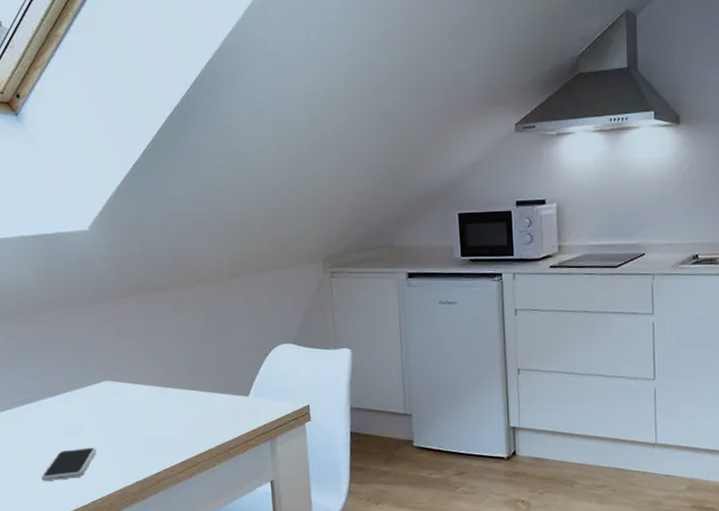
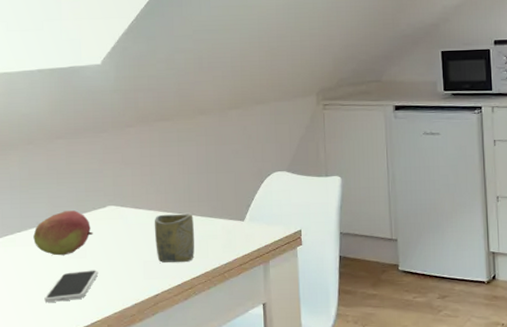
fruit: none [26,386,89,433] -> present [33,210,93,256]
cup: none [153,388,197,440] -> present [154,213,195,263]

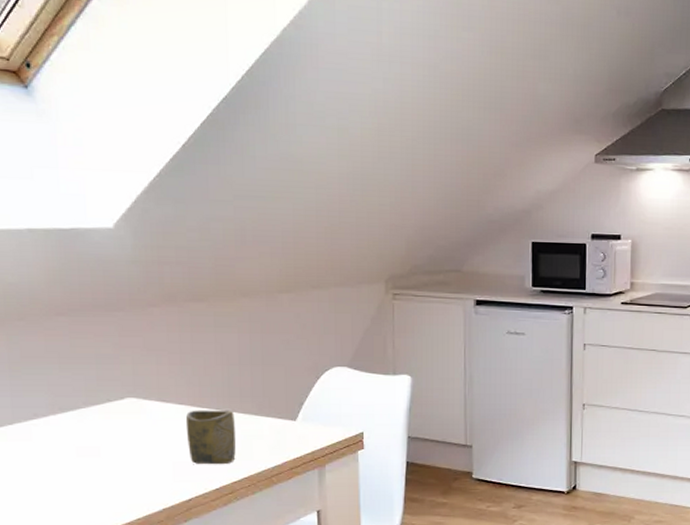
fruit: present [33,210,93,256] -> none [30,402,108,453]
smartphone: present [44,270,99,302] -> none [47,470,117,506]

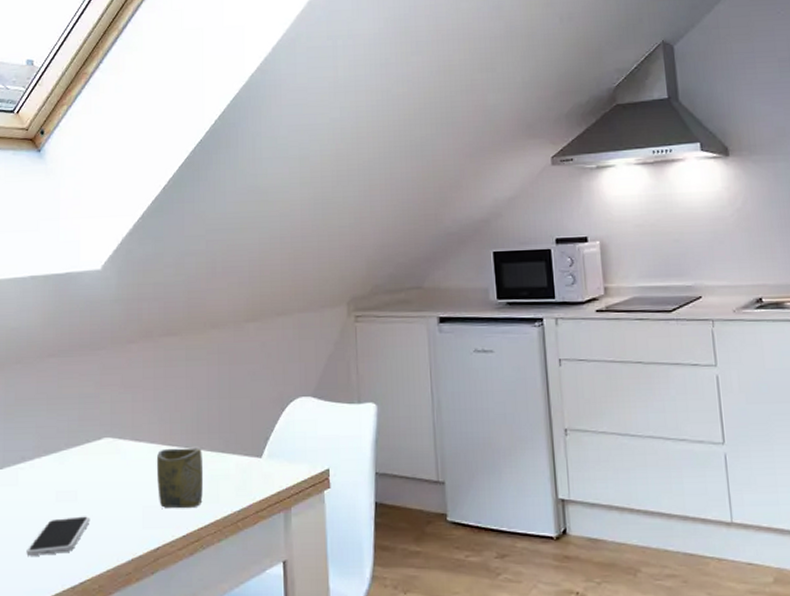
smartphone: none [47,470,117,506] -> present [26,516,91,556]

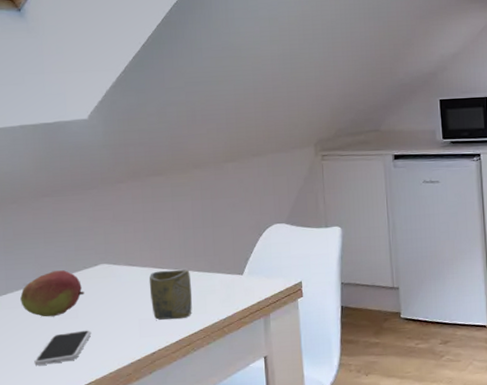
fruit: none [17,443,86,498] -> present [20,270,85,317]

